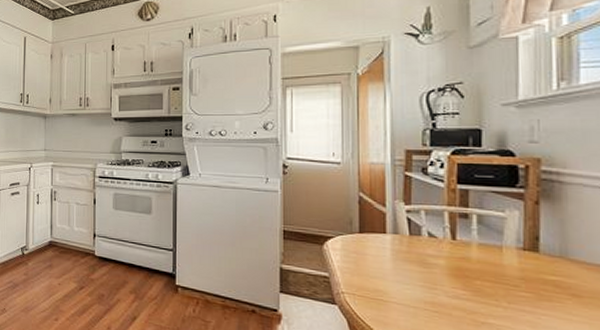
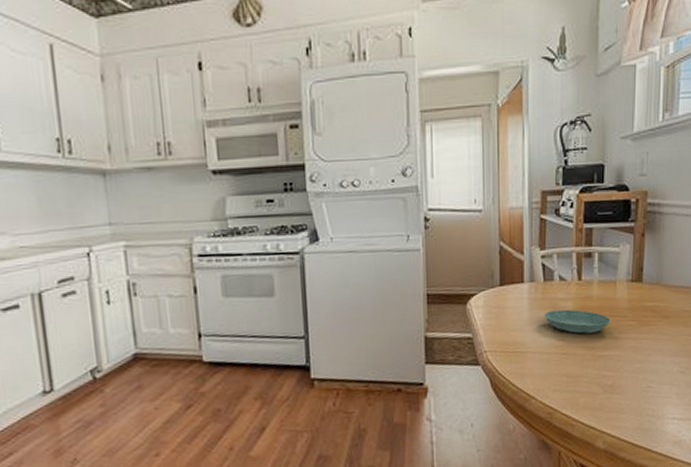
saucer: none [409,265,497,297] -> present [543,309,611,334]

